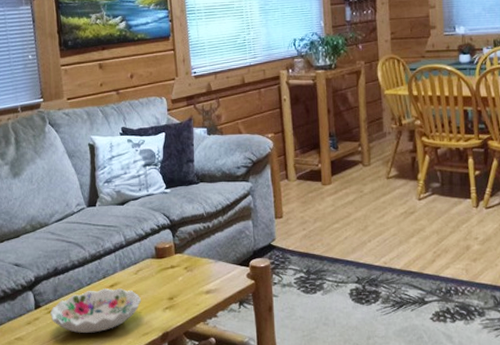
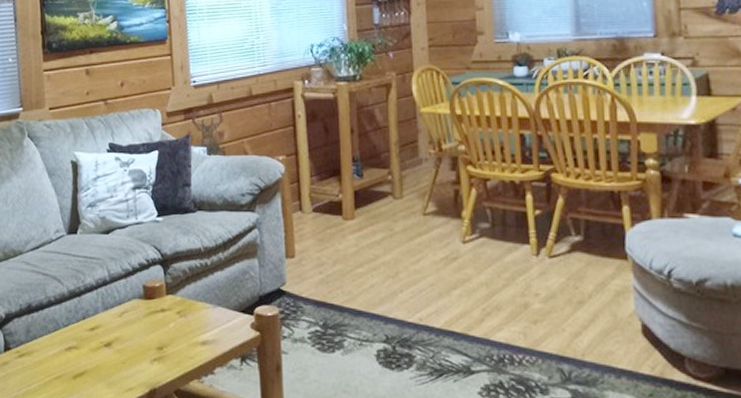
decorative bowl: present [50,288,142,333] -> none [21,332,126,384]

